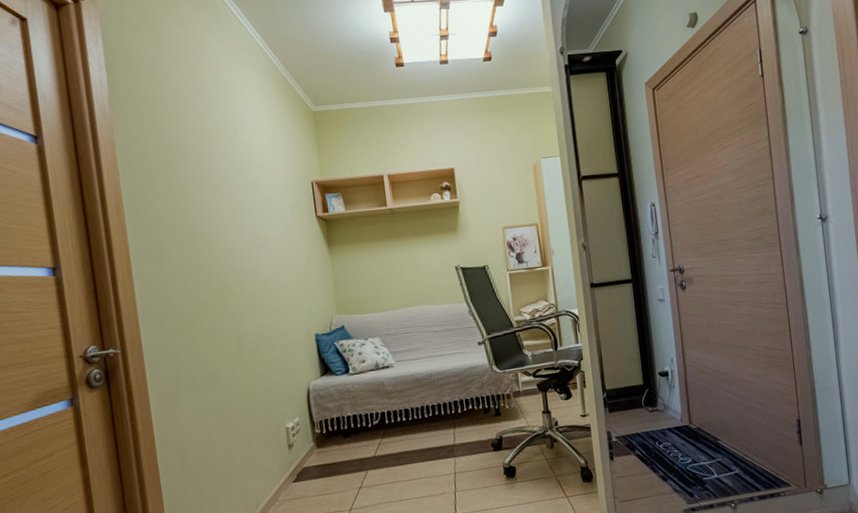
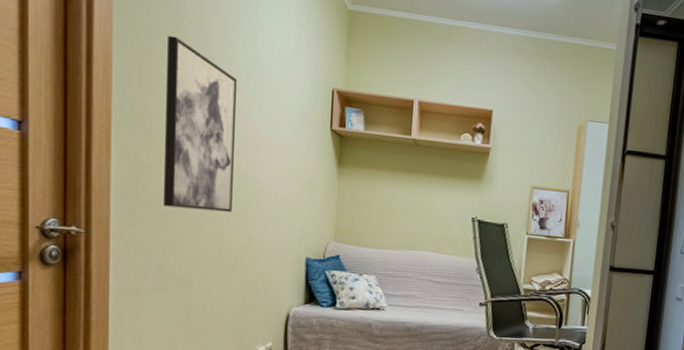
wall art: none [164,167,243,315] -> present [162,35,236,213]

